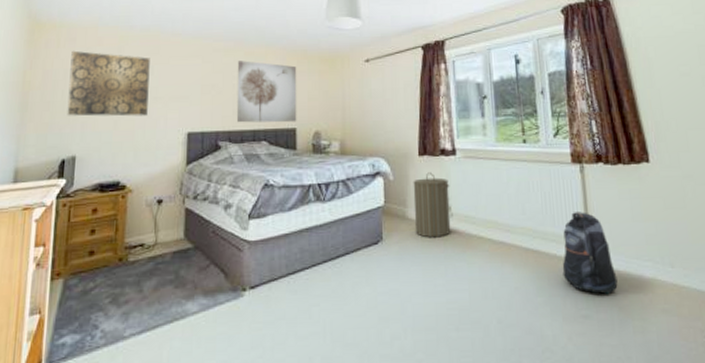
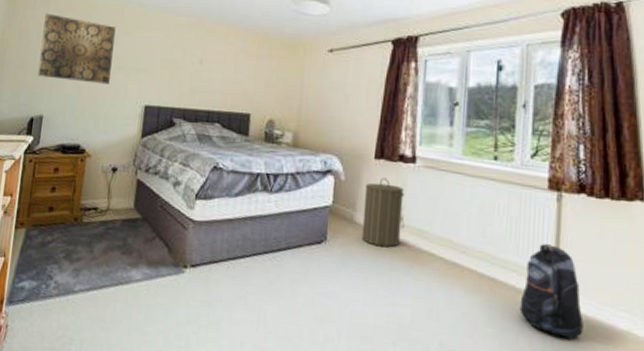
wall art: present [236,61,297,123] -> none [192,38,257,108]

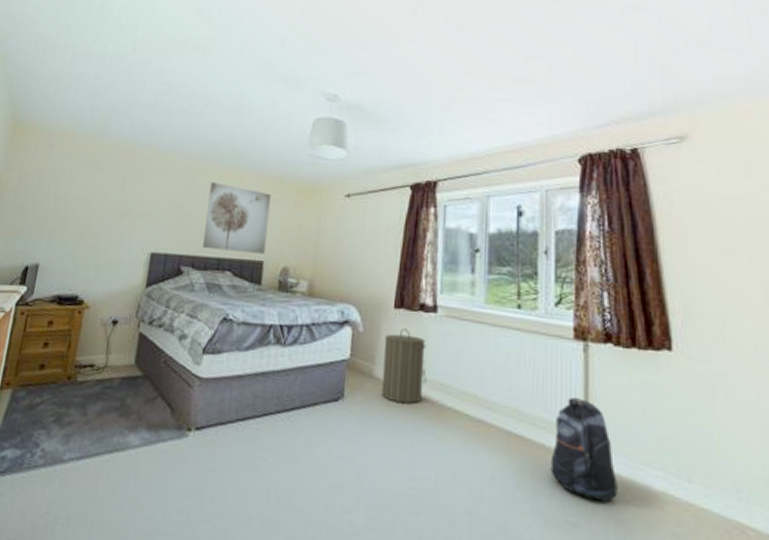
wall art: present [38,13,116,84] -> none [36,155,123,230]
wall art: none [192,38,257,108] -> present [202,182,272,255]

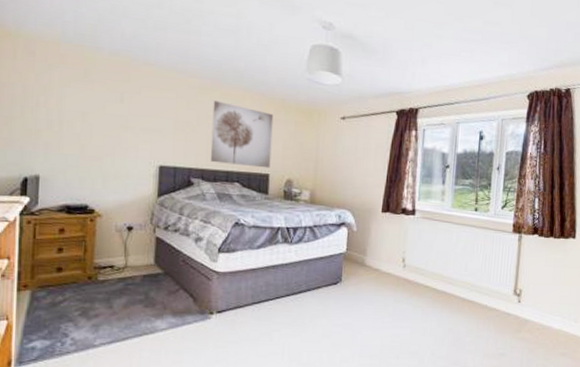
laundry hamper: present [381,328,427,404] -> none [371,227,407,284]
backpack: present [550,397,618,503] -> none [489,273,532,340]

